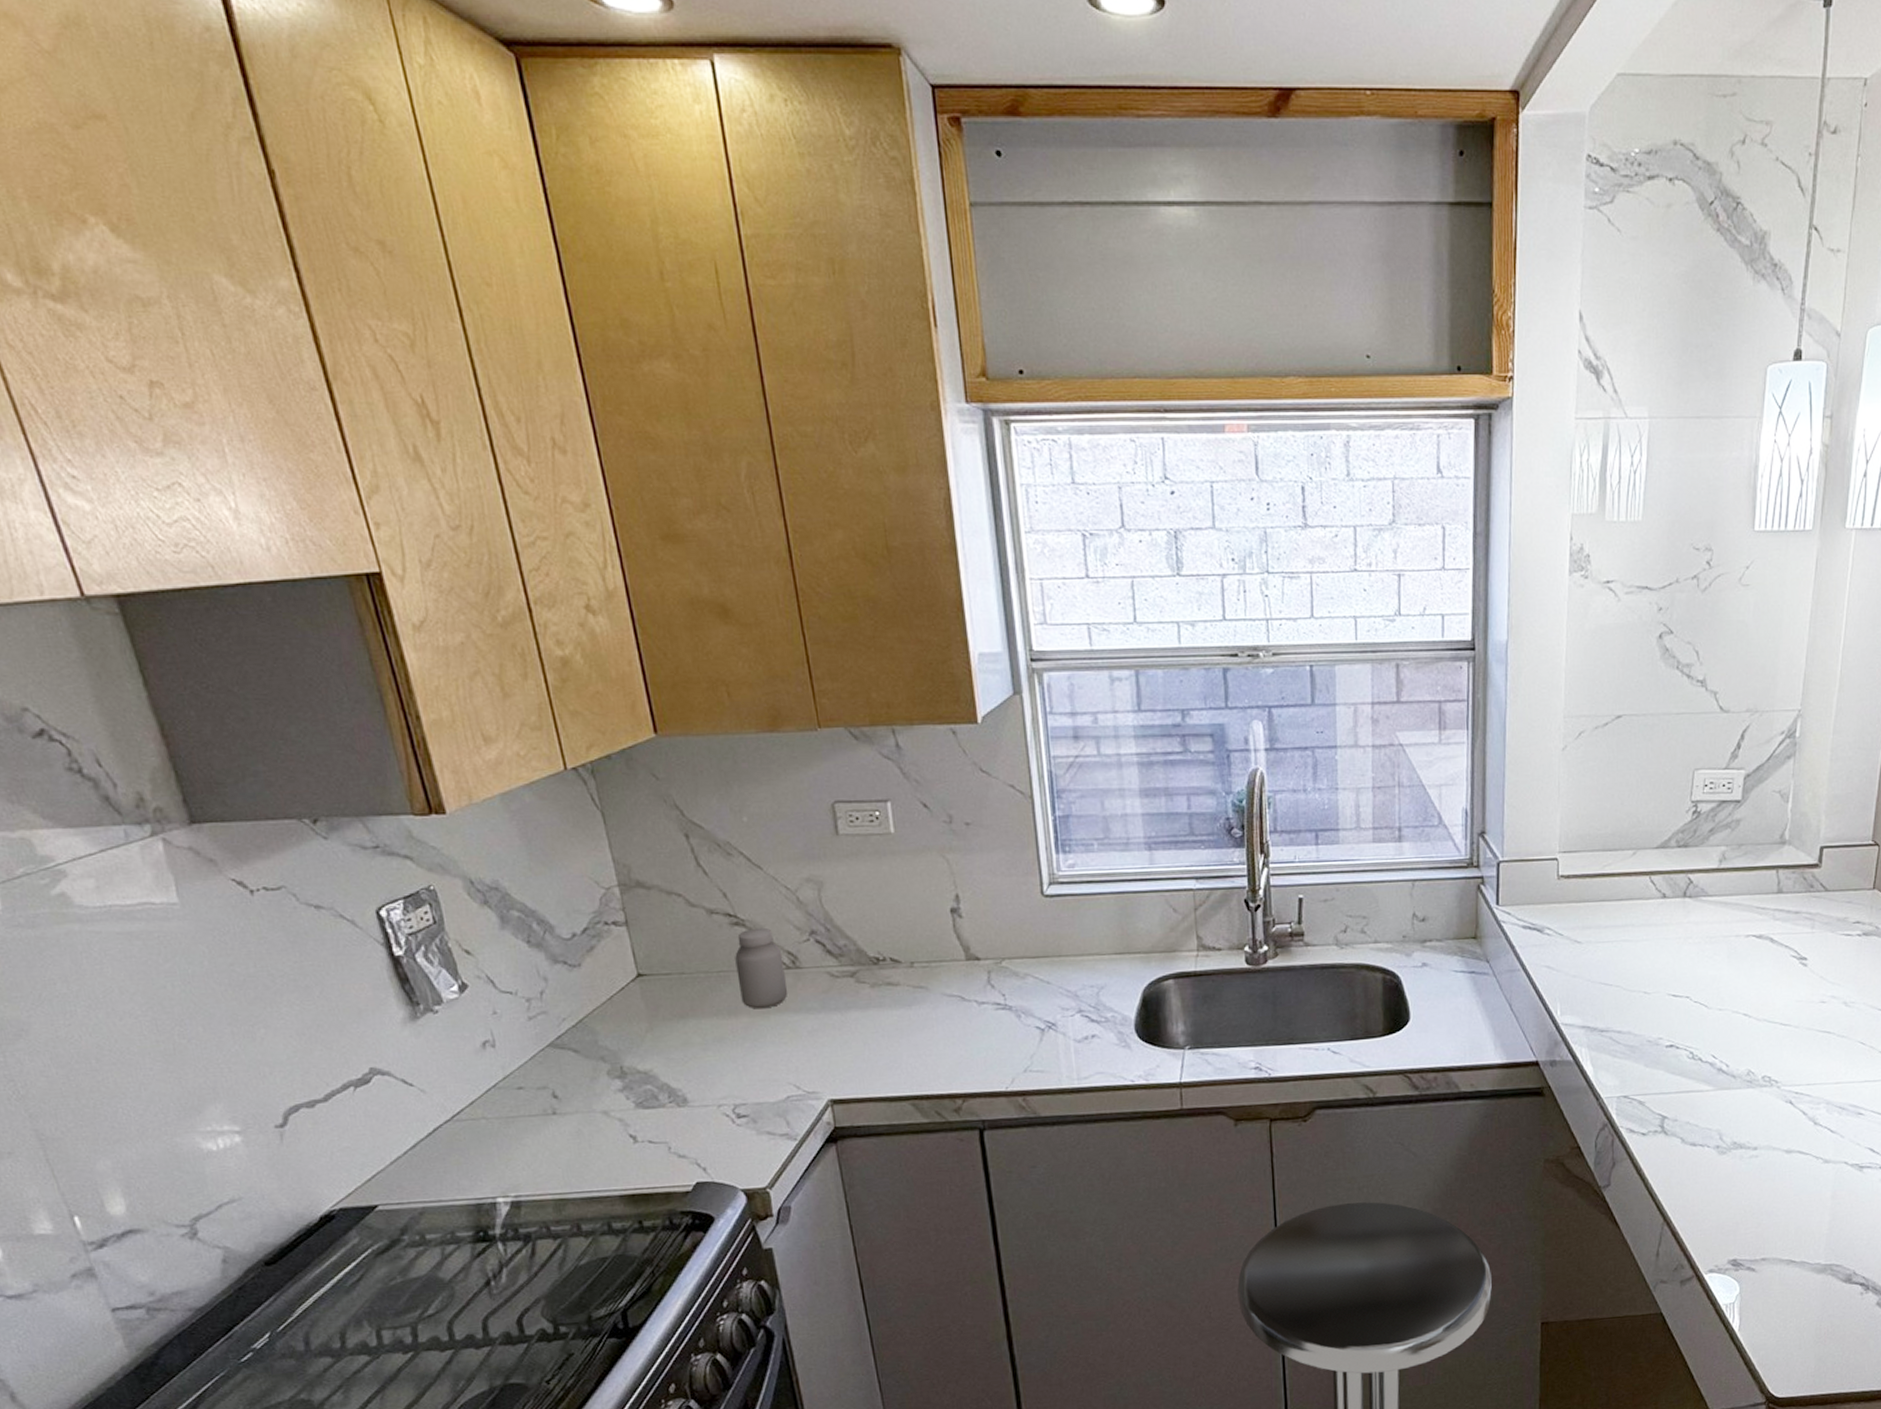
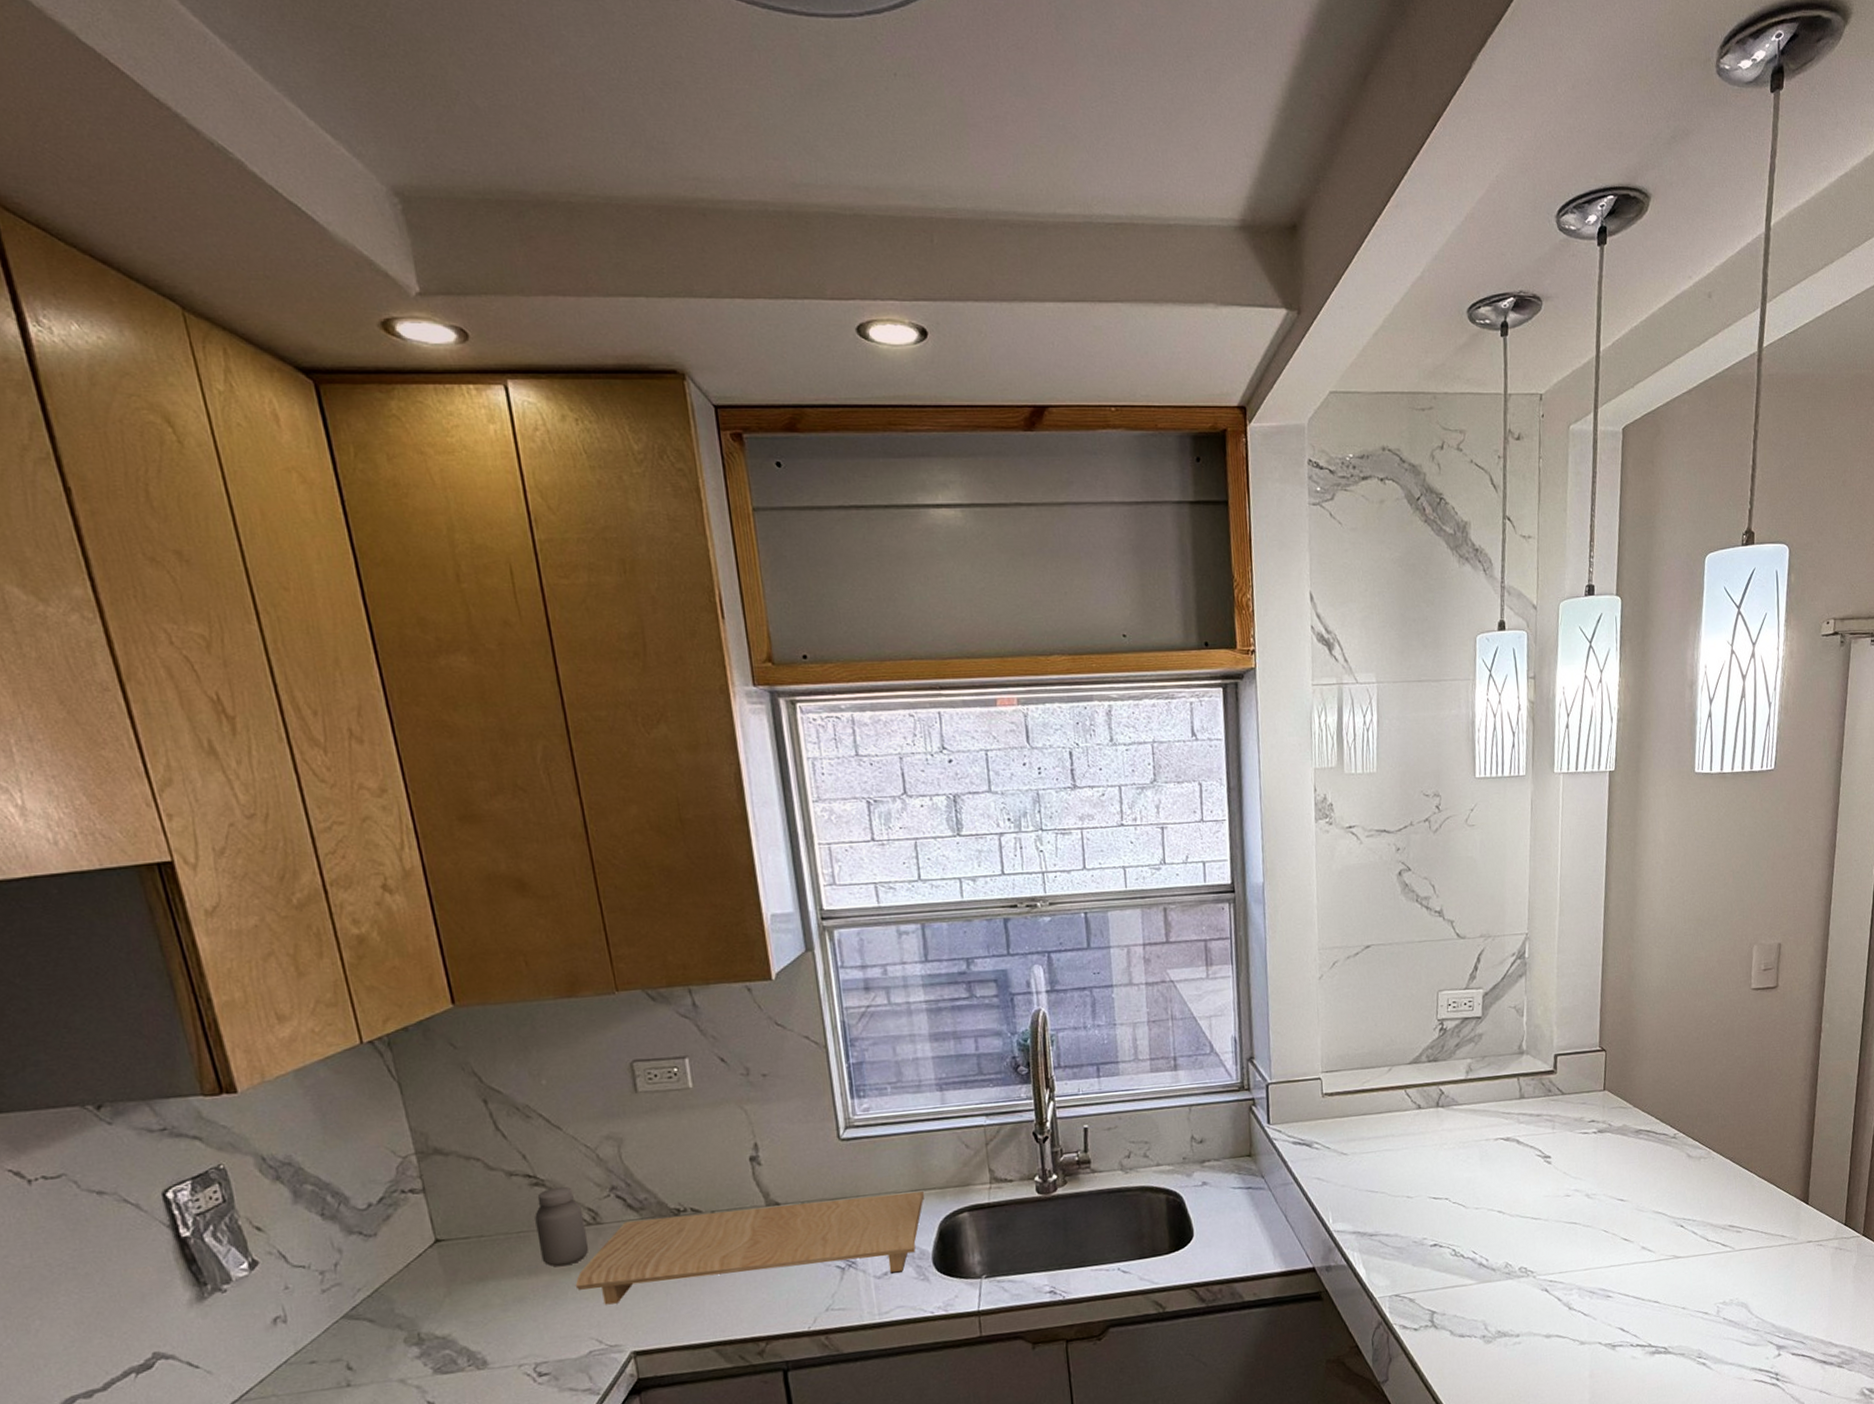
cutting board: none [774,954,1129,1051] -> present [575,1190,925,1305]

